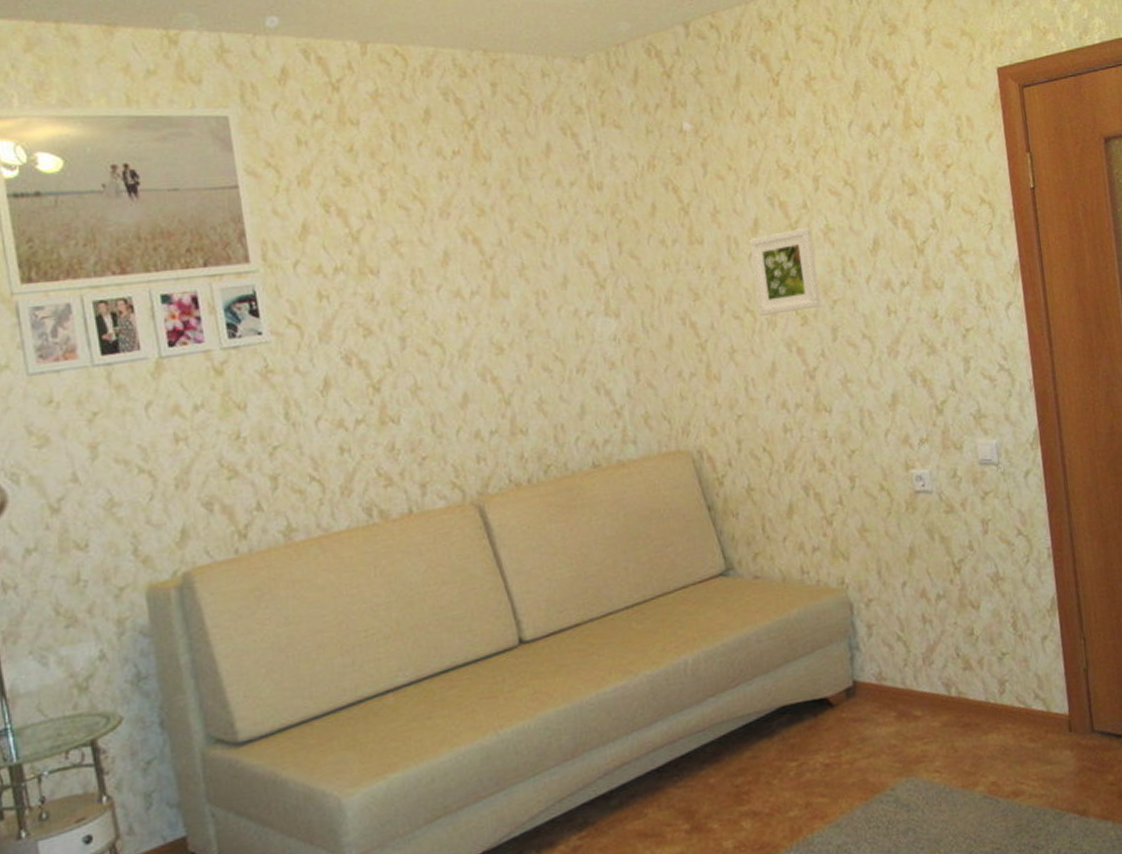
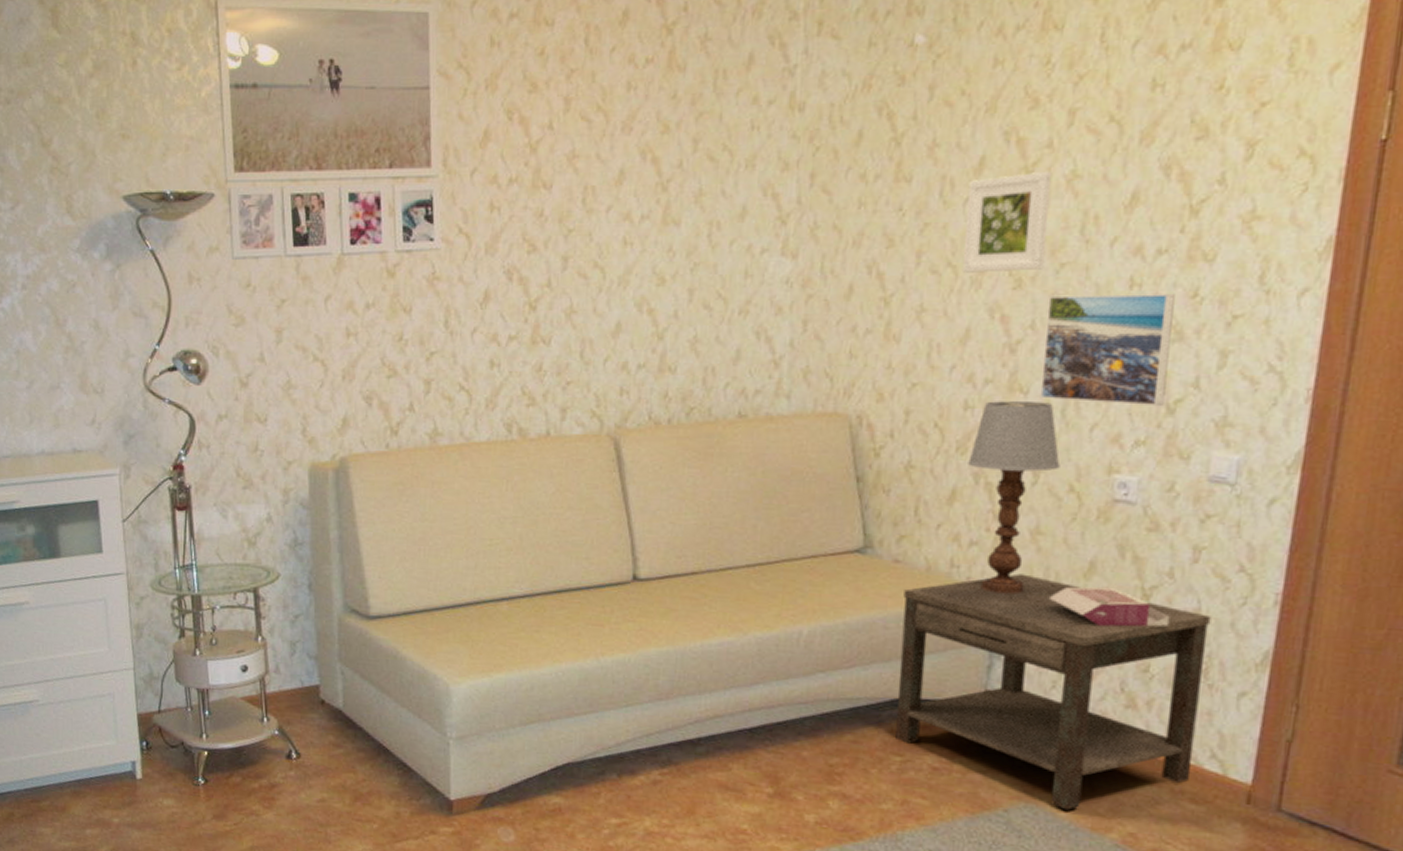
side table: none [768,568,1025,776] -> present [895,573,1212,811]
table lamp: none [797,417,870,591] -> present [968,400,1061,595]
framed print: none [830,316,934,415] -> present [1039,293,1175,407]
book: none [884,566,979,603] -> present [1048,586,1170,627]

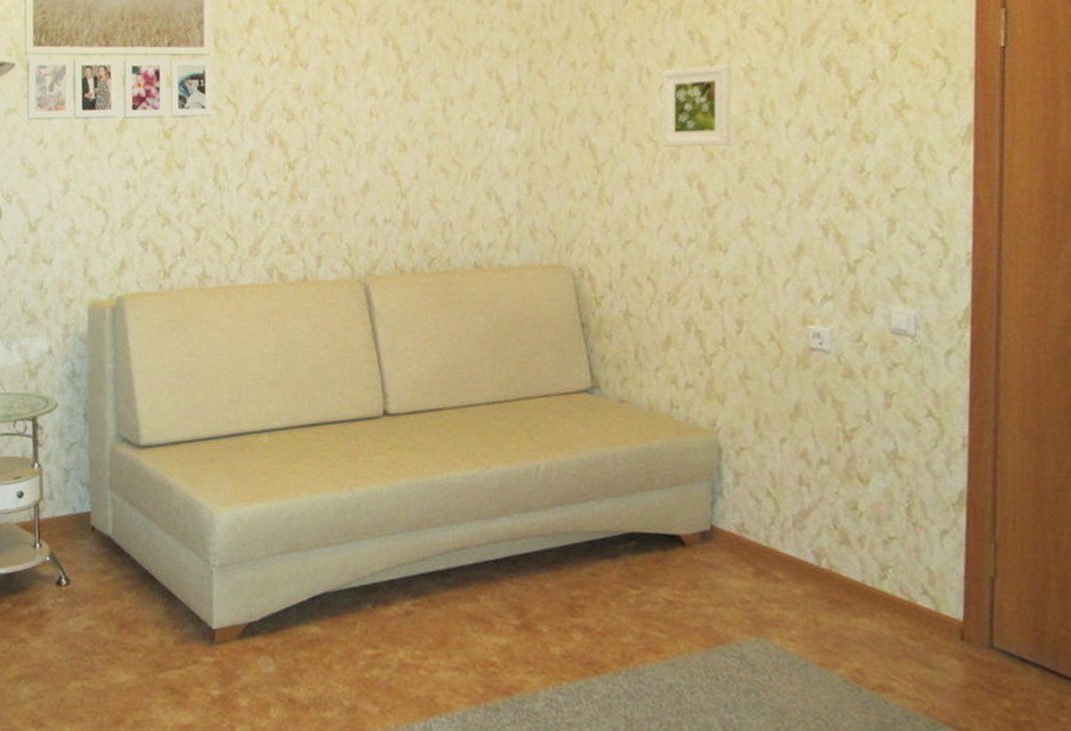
side table: present [895,573,1212,811] -> none [630,414,908,645]
table lamp: present [968,400,1061,595] -> none [679,258,761,434]
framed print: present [1039,293,1175,407] -> none [737,167,845,266]
book: present [1048,586,1170,627] -> none [760,427,871,467]

